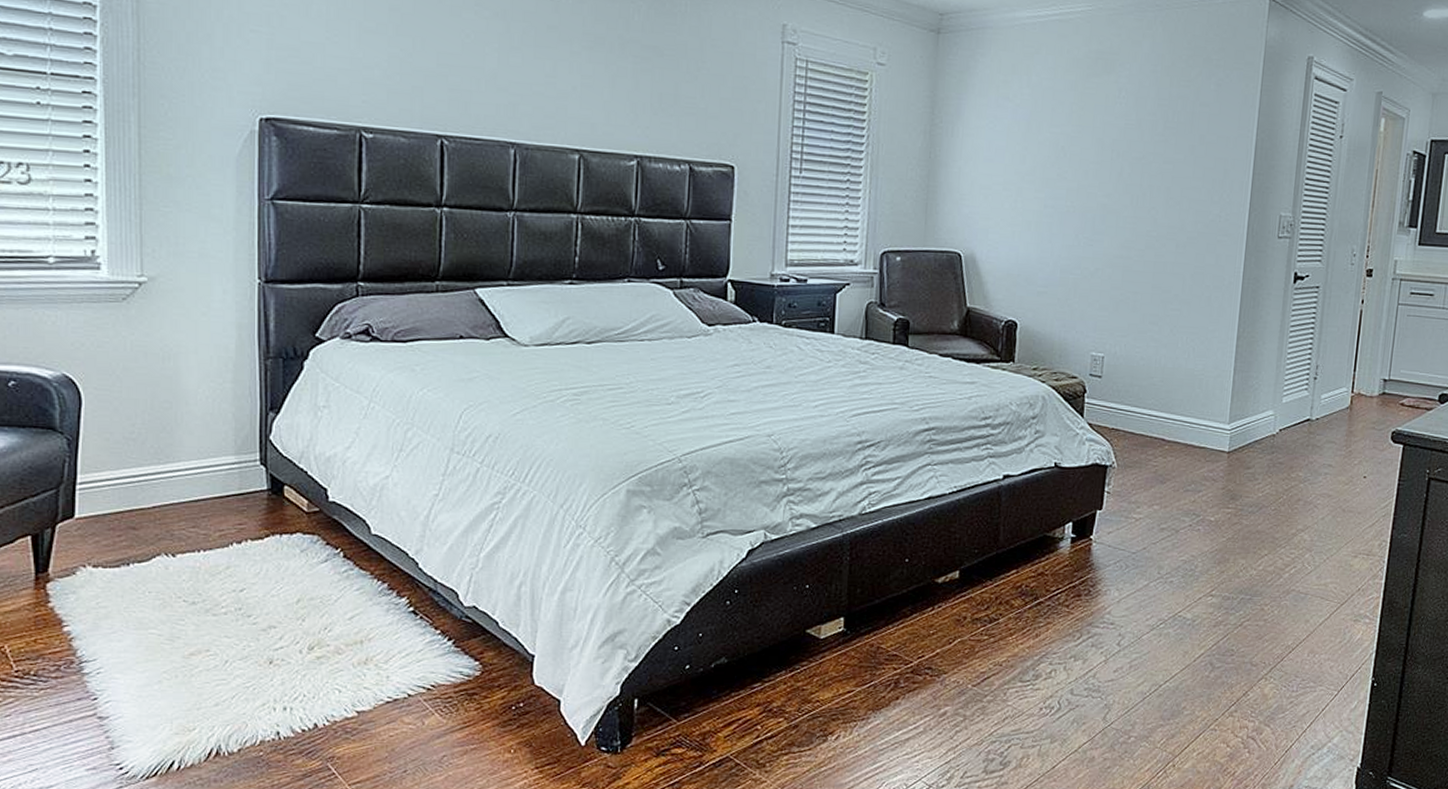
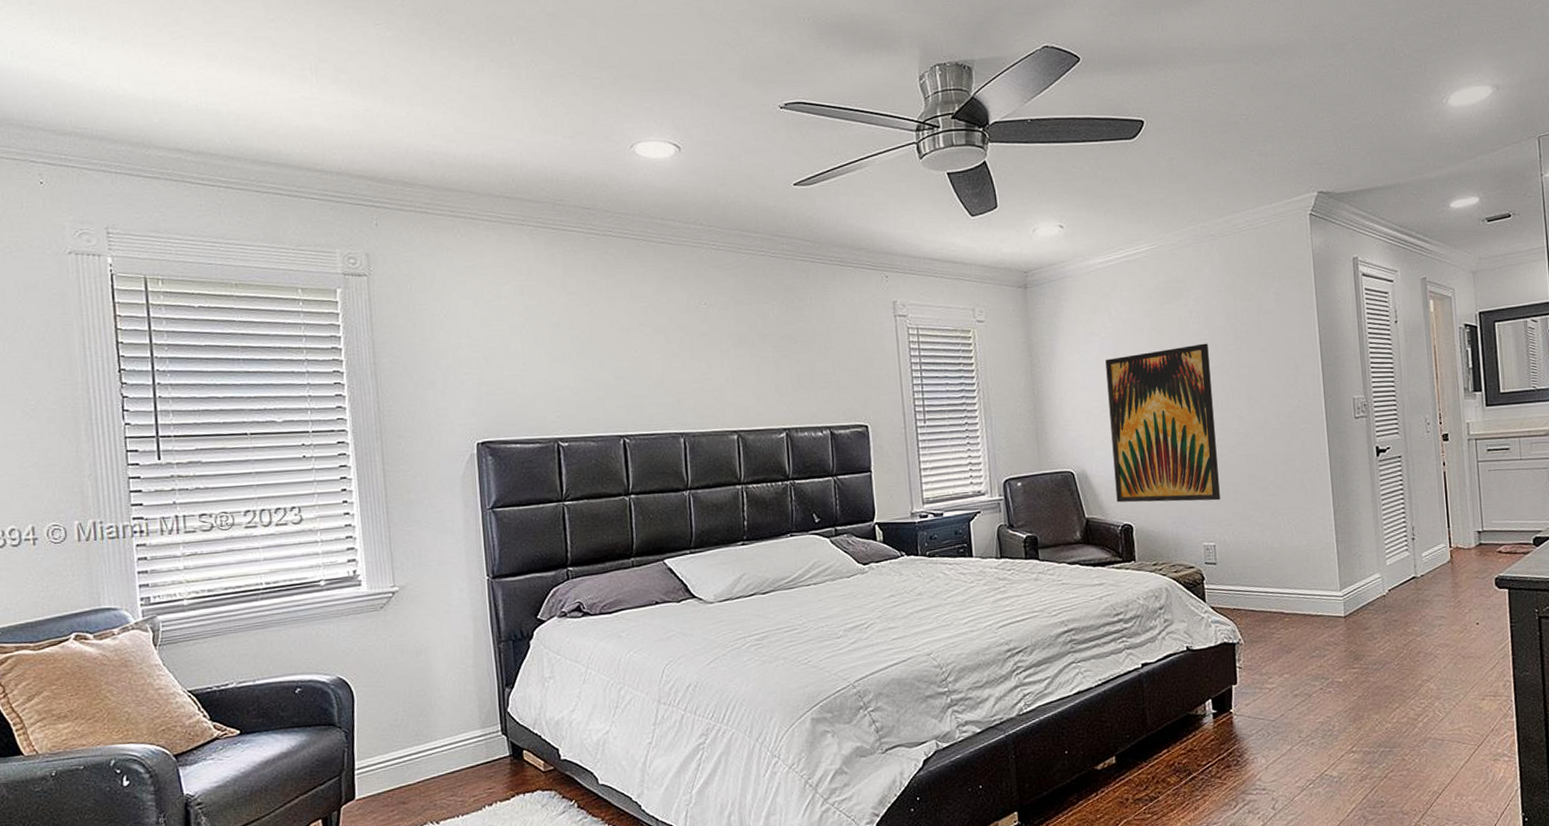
wall art: none [1004,128,1133,308] -> present [1105,343,1220,503]

